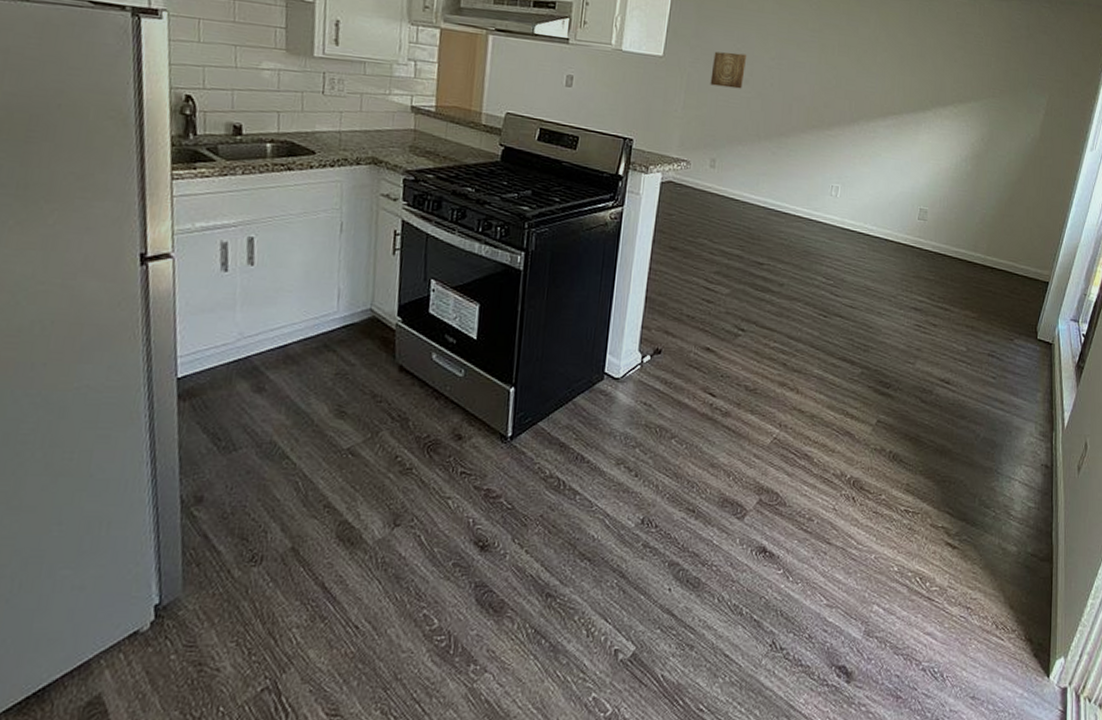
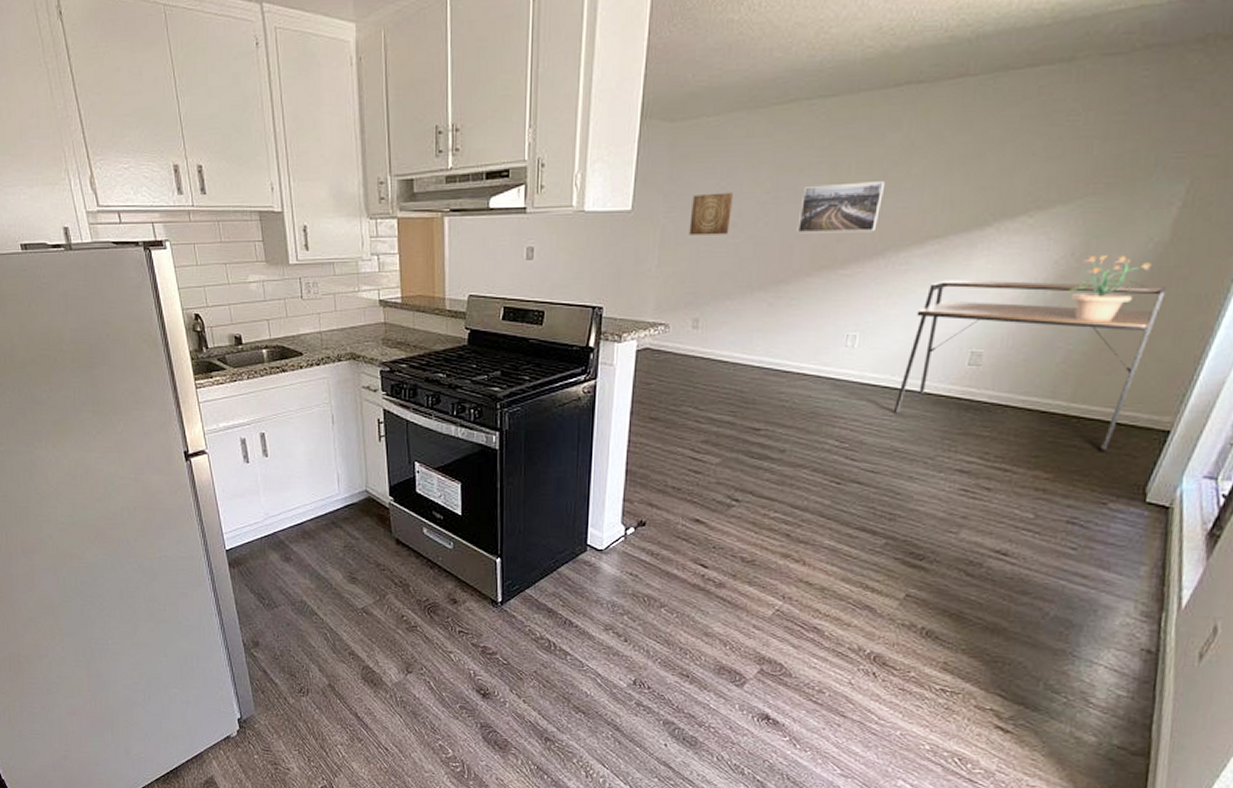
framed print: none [795,59,859,103] -> present [797,181,886,234]
desk: none [866,148,1041,296] -> present [893,280,1167,451]
potted plant: none [980,142,1031,194] -> present [1067,256,1153,321]

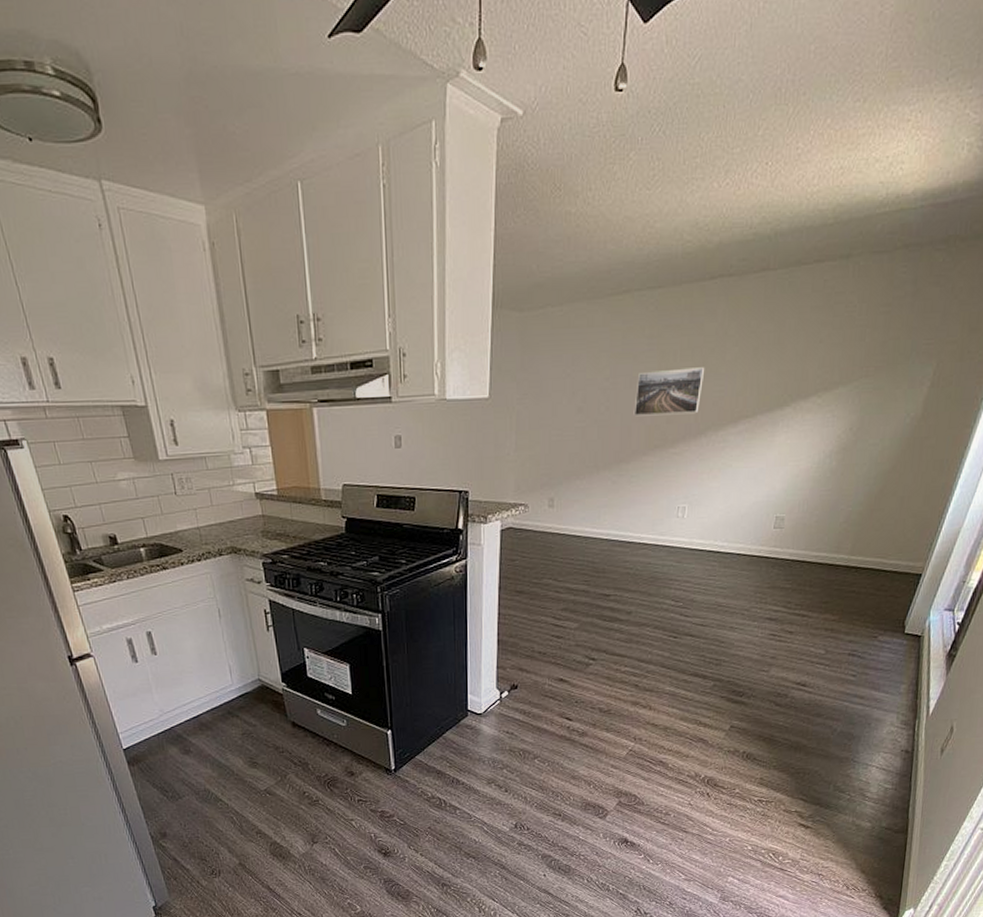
wall art: present [689,192,734,236] -> none [541,379,579,421]
desk: present [893,280,1167,451] -> none [716,453,920,594]
potted plant: present [1067,256,1153,321] -> none [847,429,909,486]

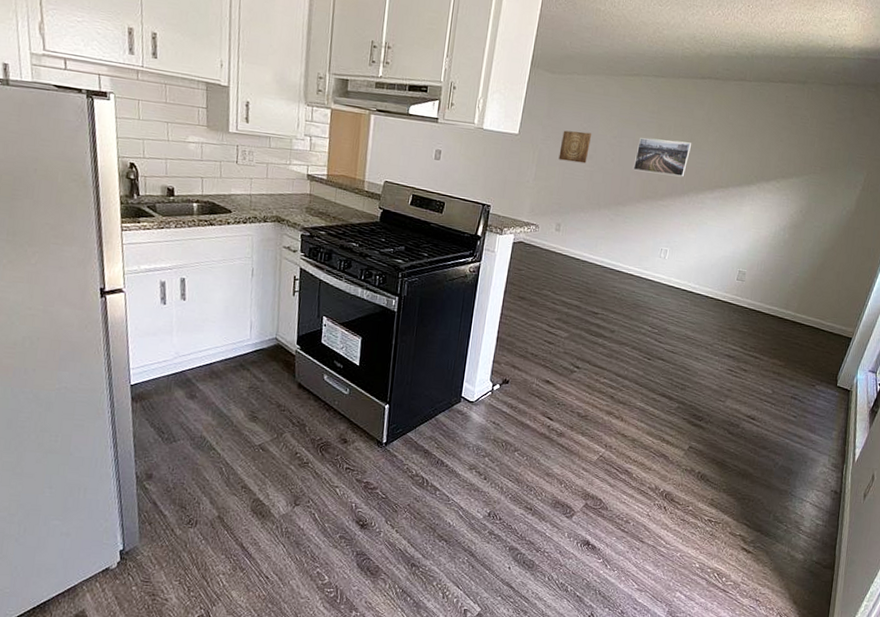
wall art: none [541,379,579,421] -> present [558,130,592,164]

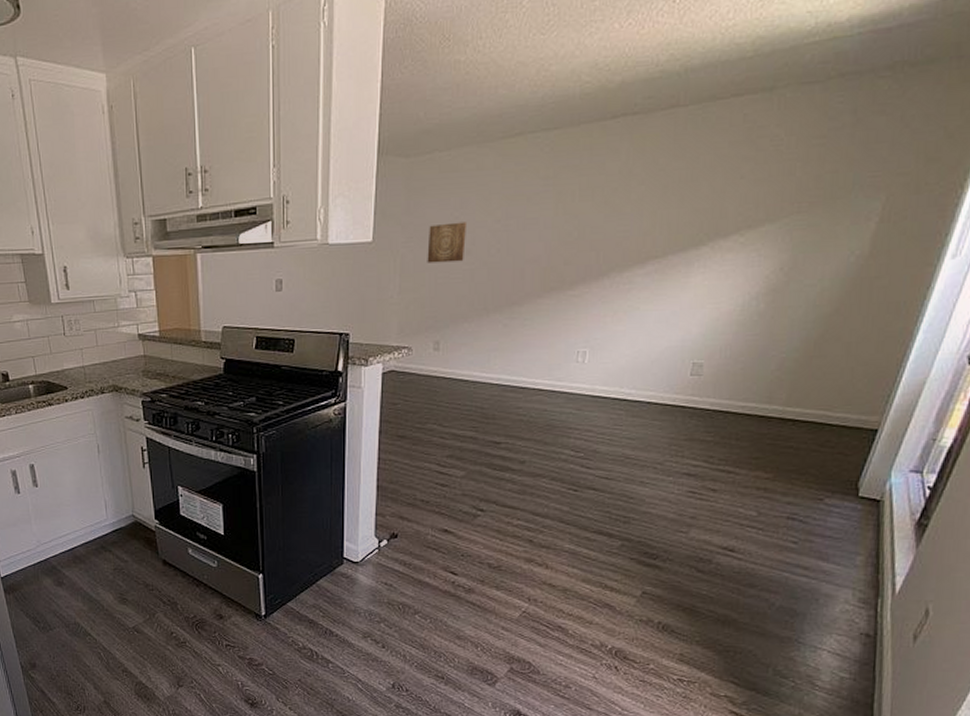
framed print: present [633,138,692,177] -> none [527,207,607,258]

